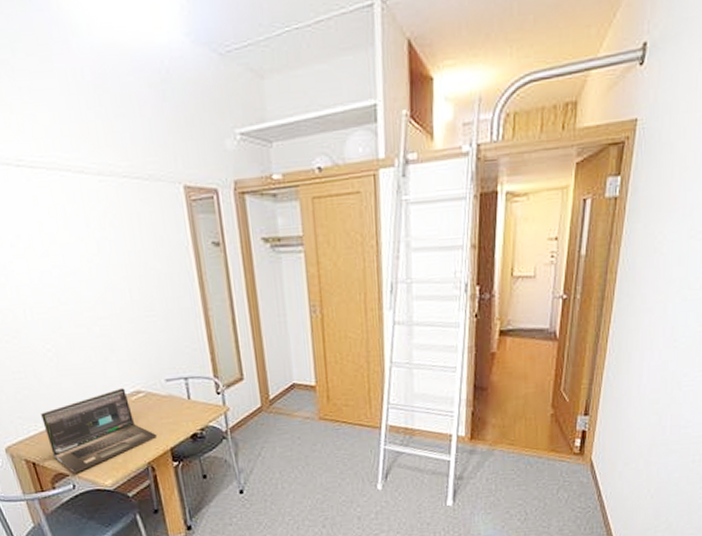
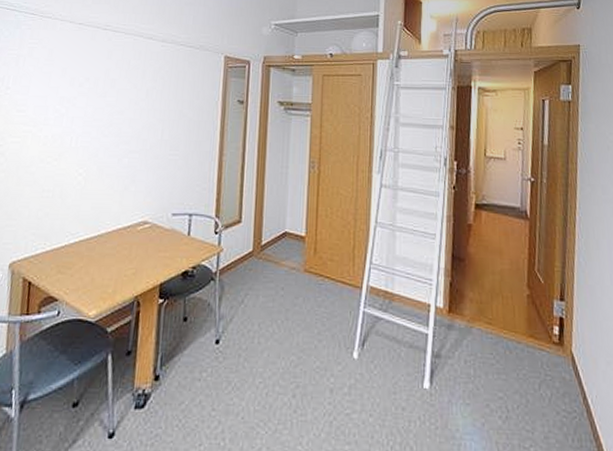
laptop: present [41,388,158,473] -> none [50,217,151,299]

